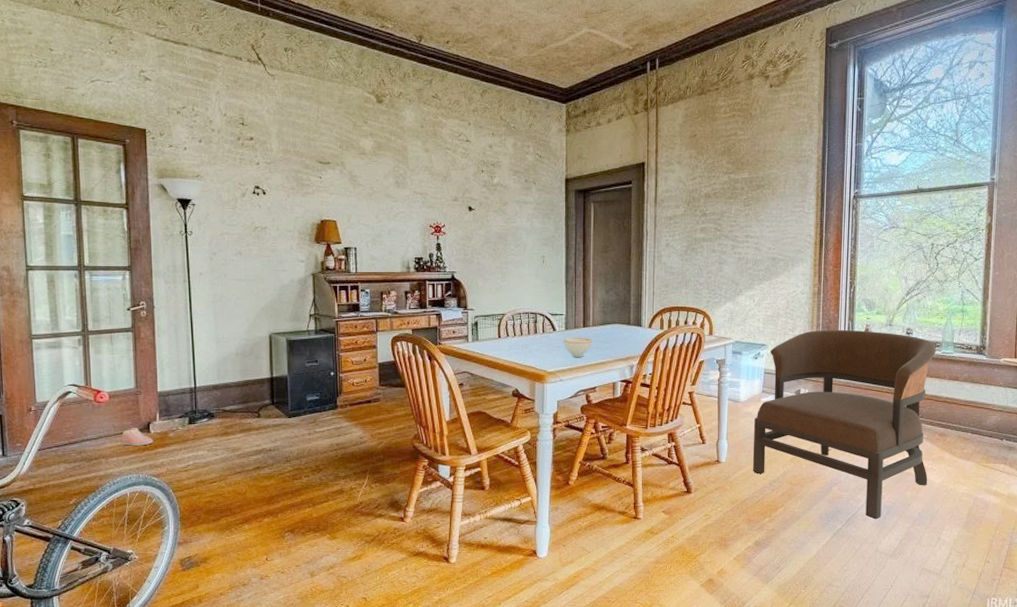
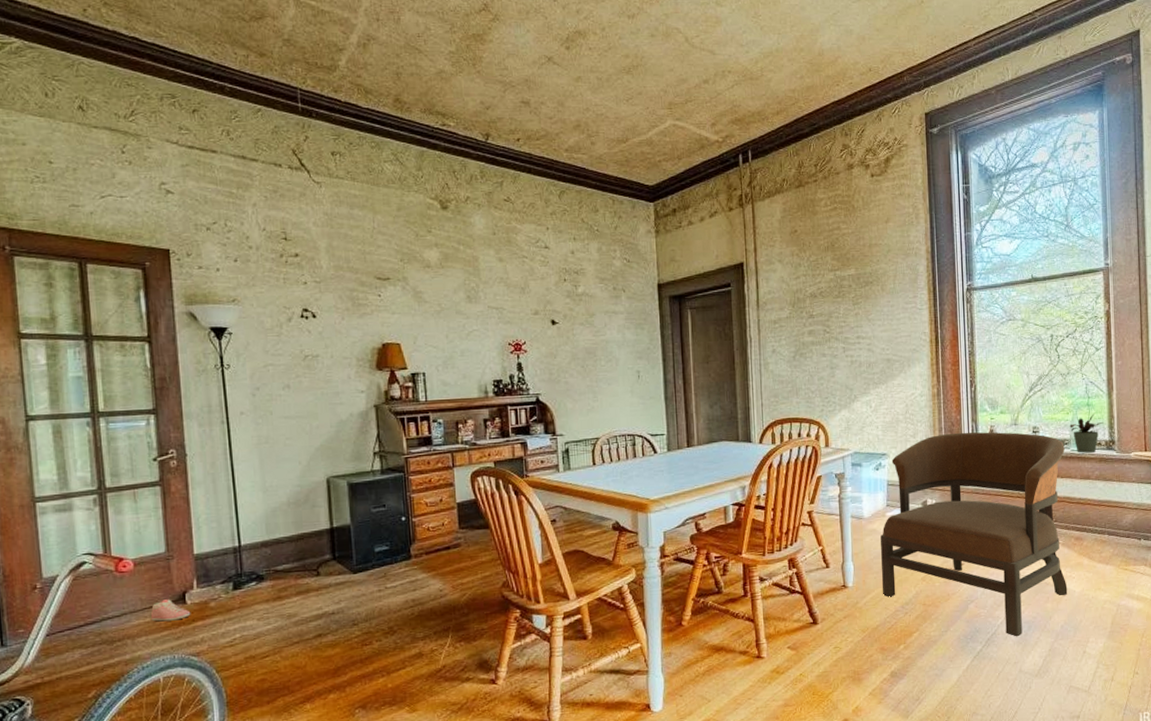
bowl: present [563,337,592,357] -> none [666,458,699,481]
potted plant: none [942,320,976,357] -> present [1069,413,1104,454]

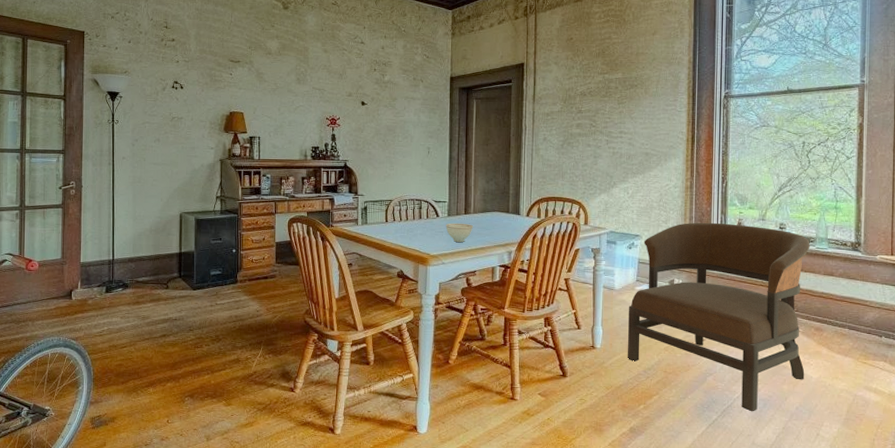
sneaker: present [151,599,191,622] -> none [47,294,75,311]
bowl: none [666,458,699,481] -> present [445,223,473,242]
potted plant: present [1069,413,1104,454] -> none [816,216,850,253]

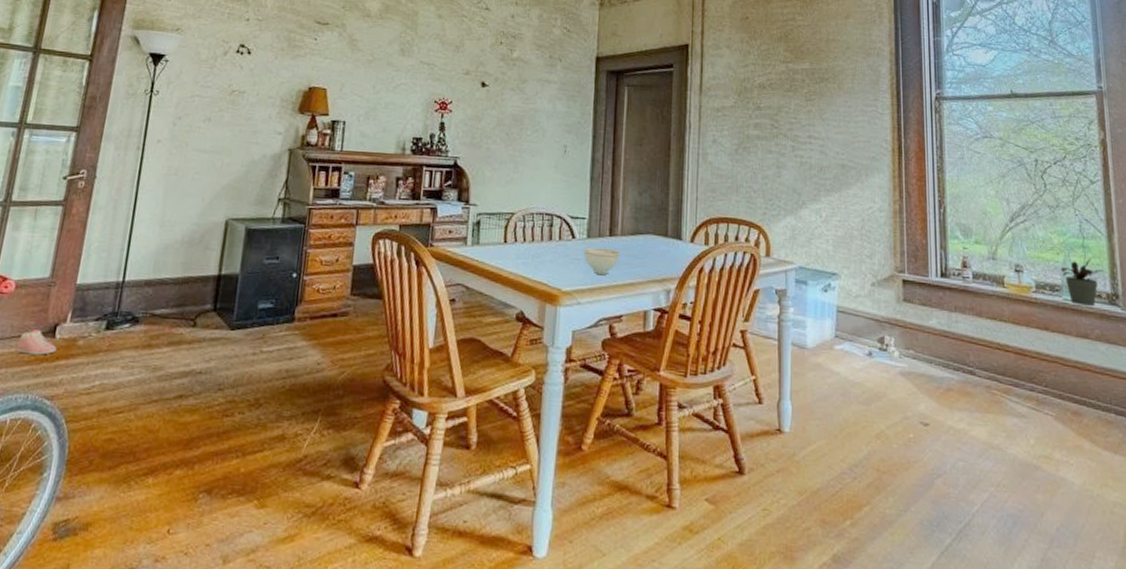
sneaker: none [47,294,75,311] -> present [16,330,58,355]
armchair: present [628,222,810,411] -> none [825,259,1064,533]
potted plant: none [816,216,850,253] -> present [1060,258,1103,307]

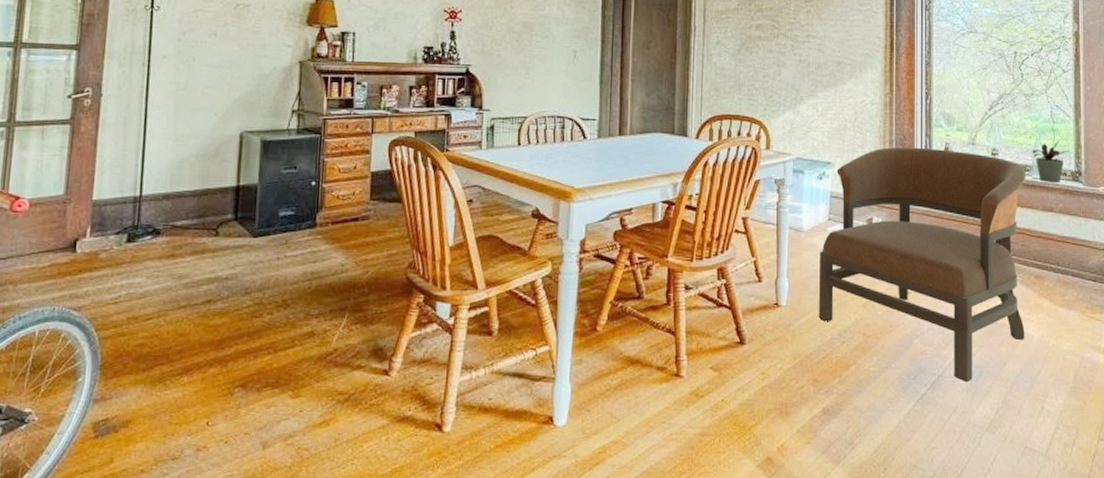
sneaker: present [16,330,58,355] -> none [38,246,80,269]
bowl: present [583,247,620,275] -> none [595,146,629,171]
armchair: none [825,259,1064,533] -> present [818,147,1026,381]

